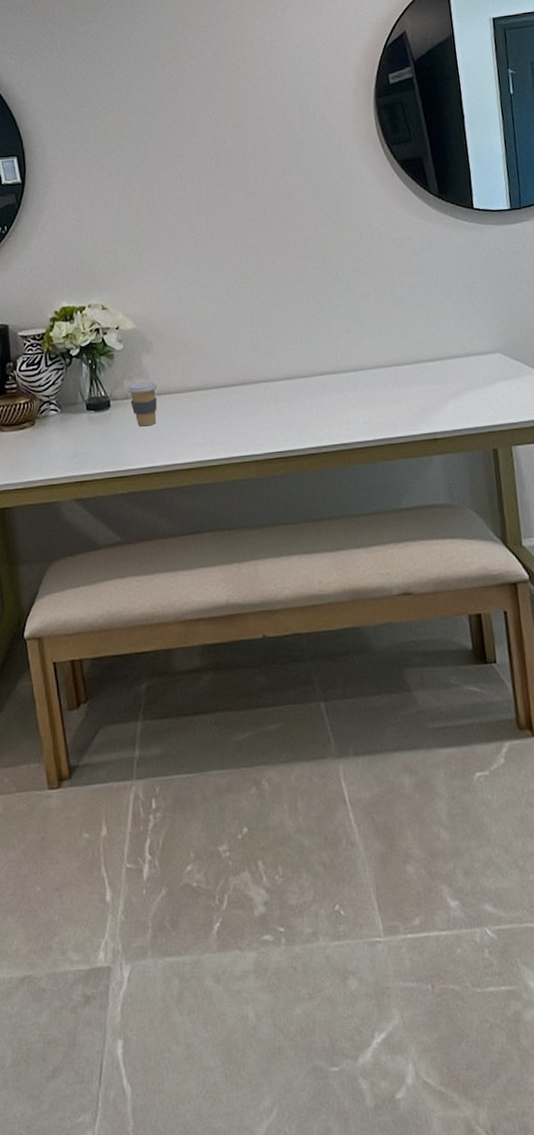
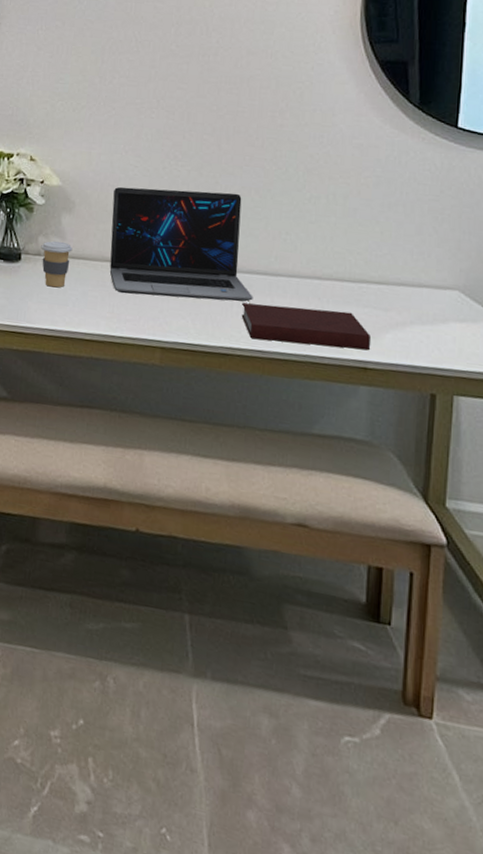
laptop: none [186,304,329,419] -> present [109,187,253,302]
notebook: none [320,392,437,435] -> present [241,303,372,351]

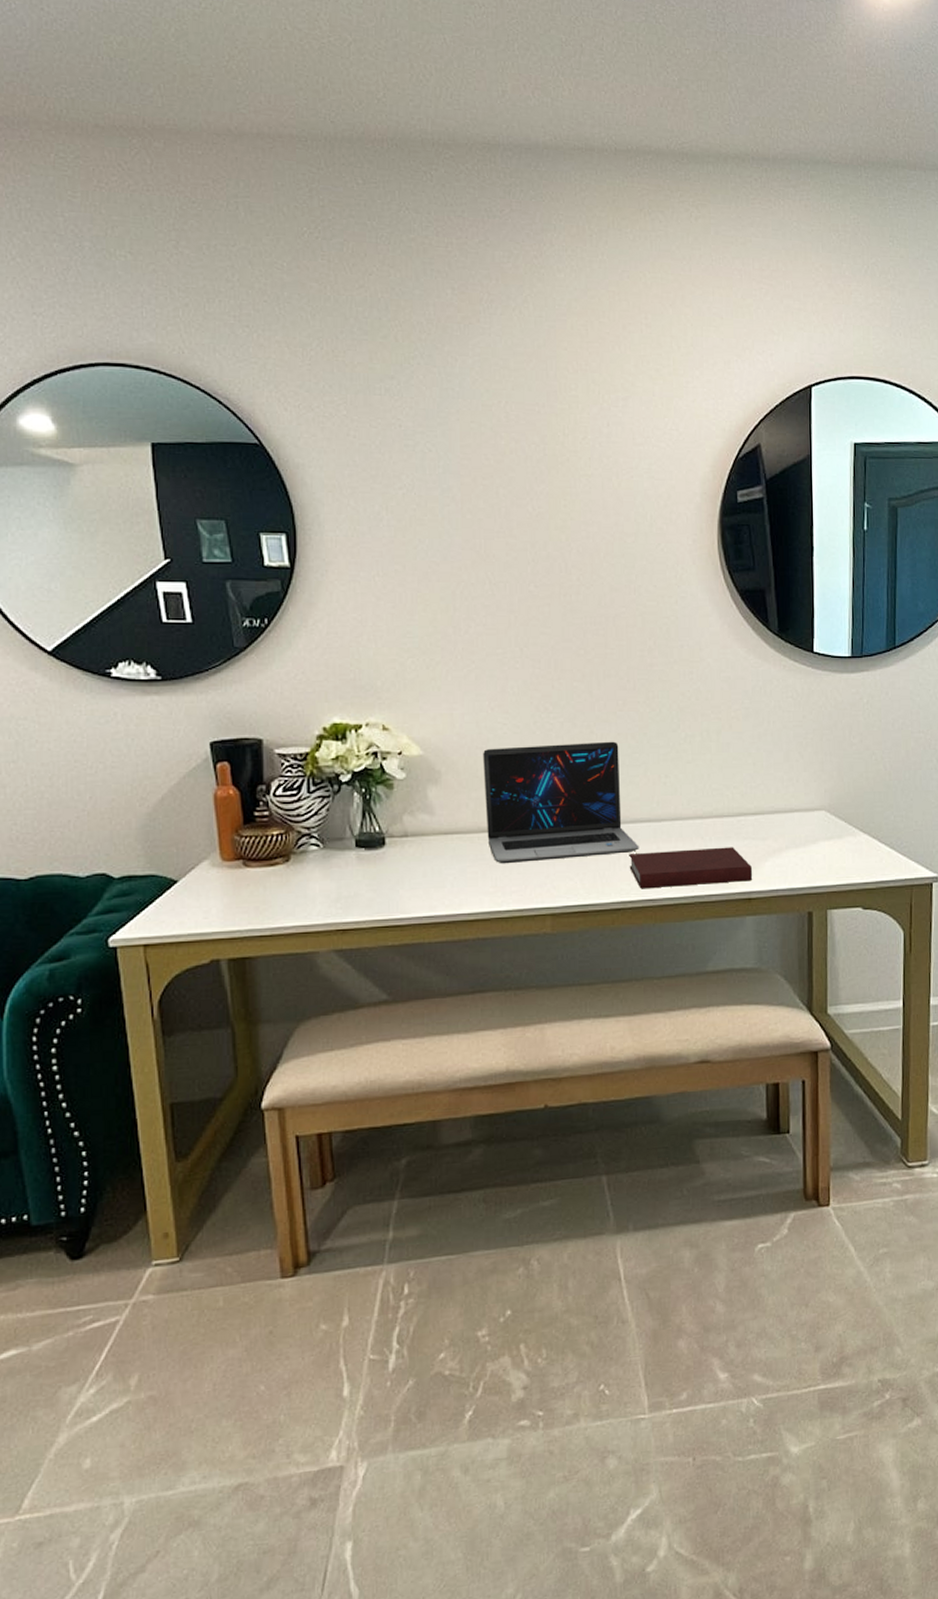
coffee cup: present [41,241,73,288] -> none [407,817,444,870]

